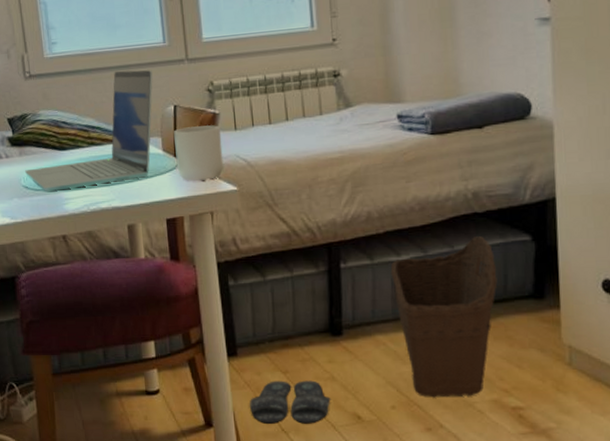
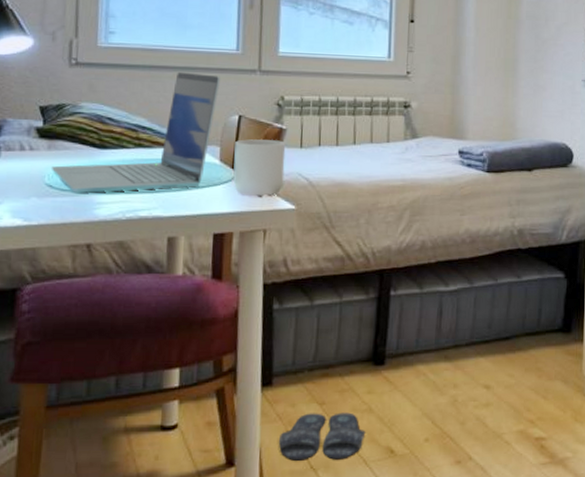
wicker basket: present [390,236,498,398] -> none [437,271,533,429]

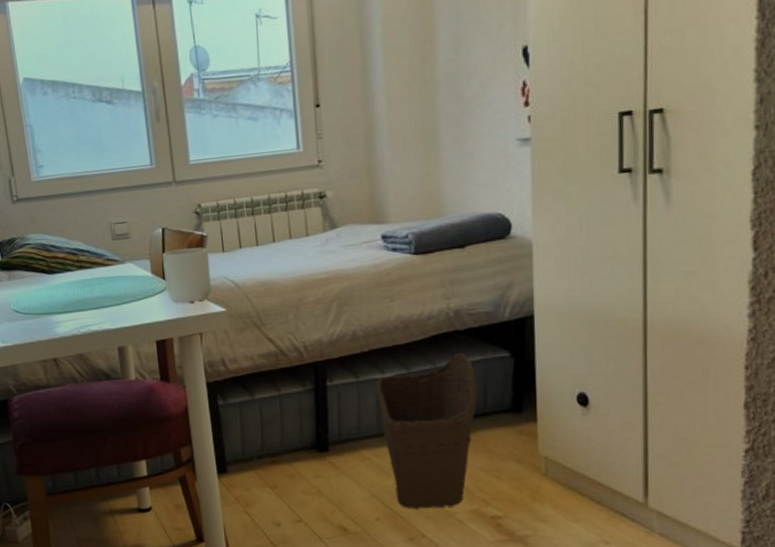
laptop: present [51,72,220,194] -> none [14,193,141,316]
slippers: present [279,412,366,461] -> none [239,495,318,537]
wicker basket: none [437,271,533,429] -> present [375,353,478,509]

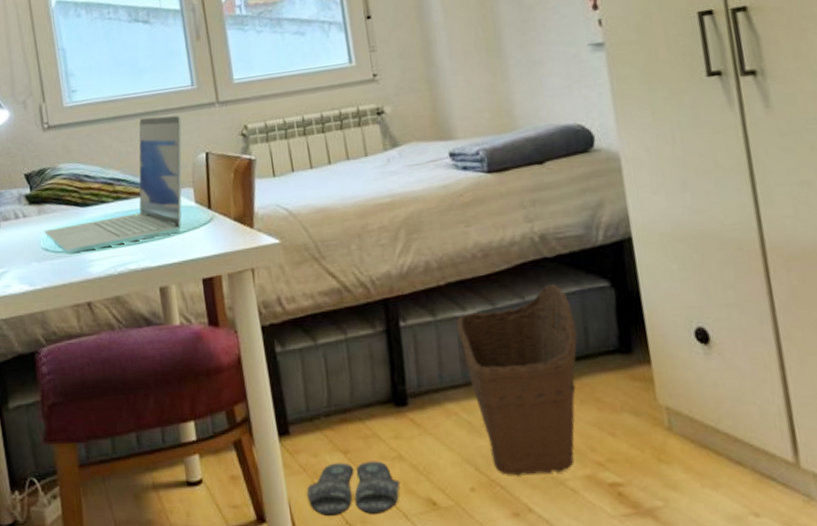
laptop: none [14,193,141,316] -> present [44,115,182,254]
mug: present [161,247,212,303] -> none [206,172,263,235]
slippers: none [239,495,318,537] -> present [307,461,401,516]

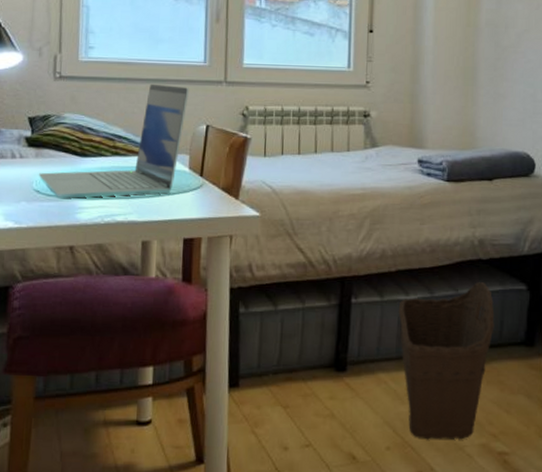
slippers: present [307,461,401,516] -> none [245,415,328,463]

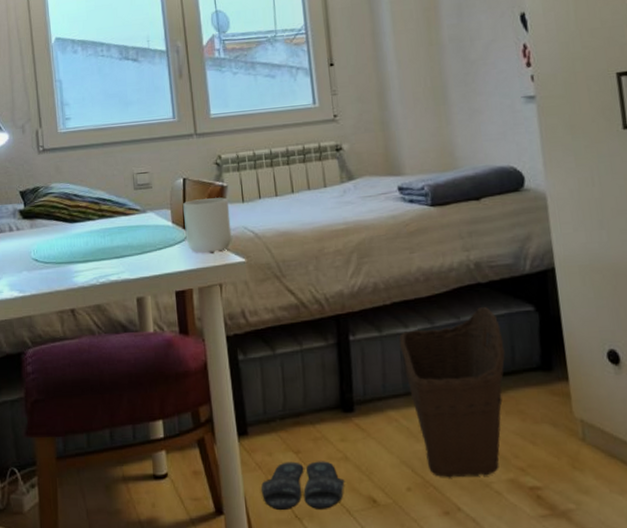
laptop: present [38,83,189,199] -> none [34,144,163,265]
mug: none [201,148,251,203] -> present [182,197,232,253]
slippers: none [245,415,328,463] -> present [261,461,345,510]

